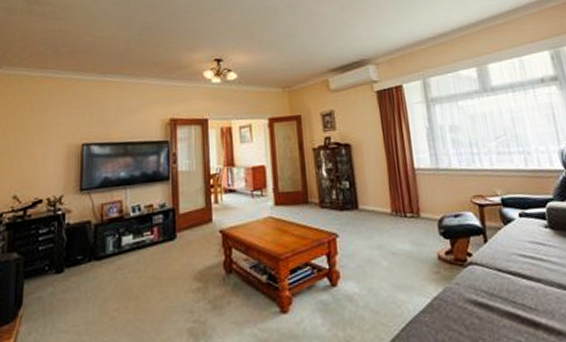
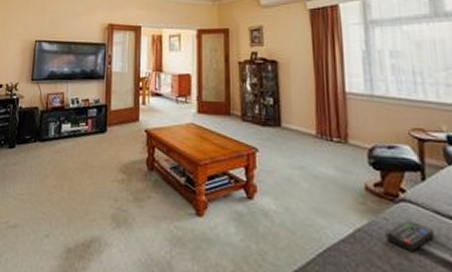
remote control: none [458,280,498,310] -> present [385,219,434,251]

